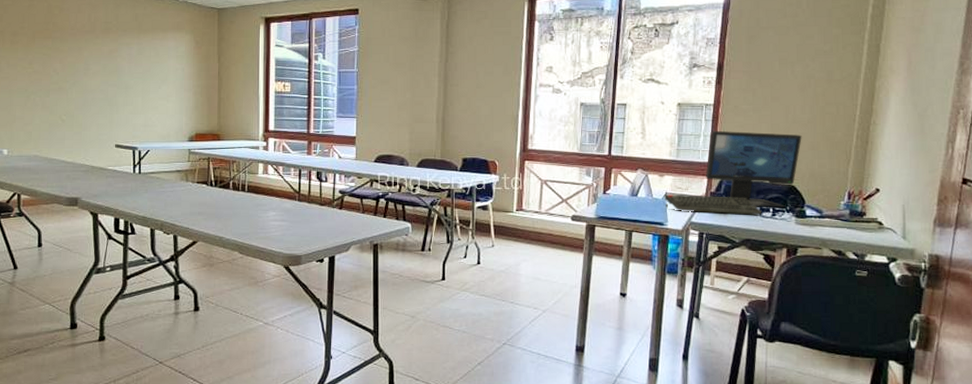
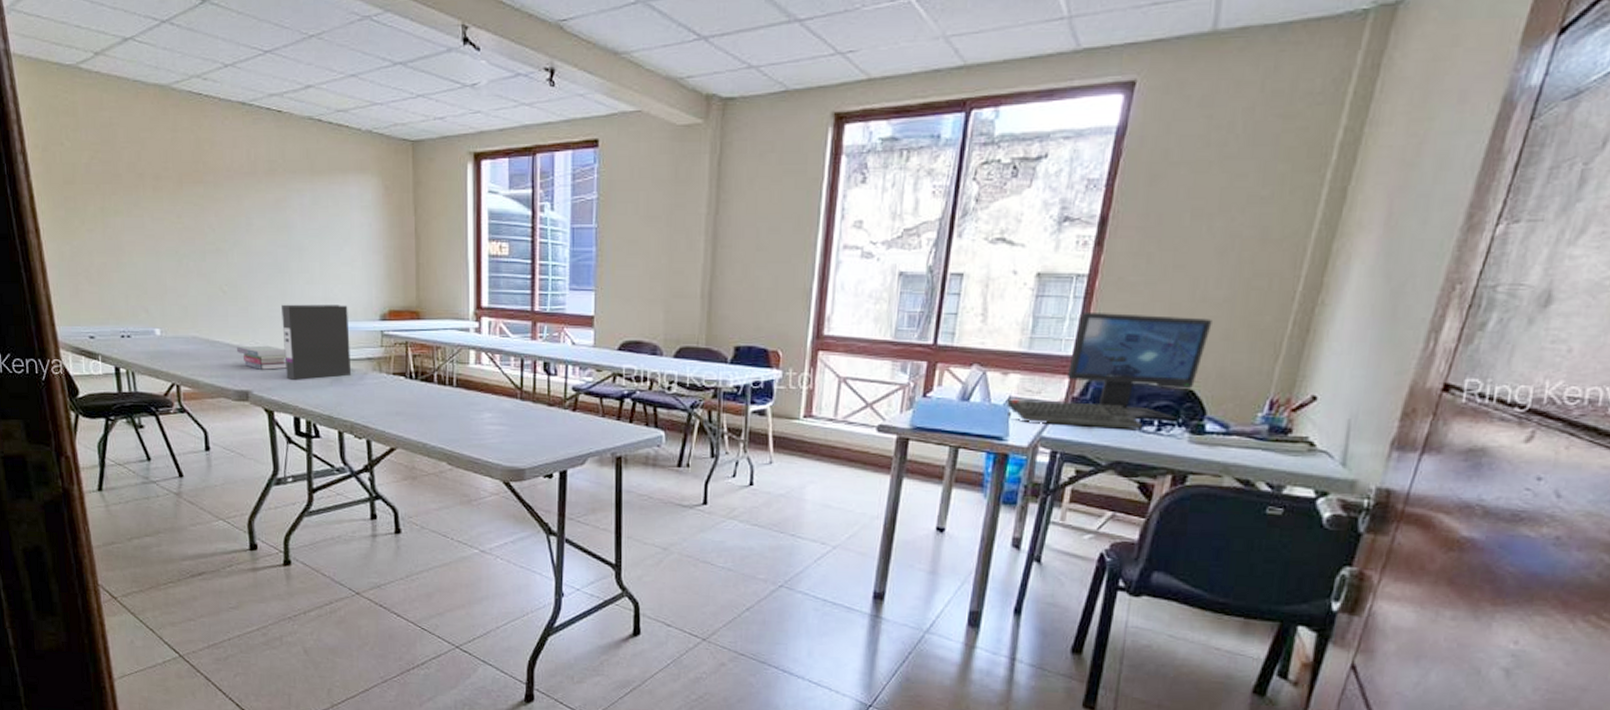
books: none [70,161,111,182] -> present [237,345,287,371]
binder: none [109,129,164,188] -> present [282,304,352,380]

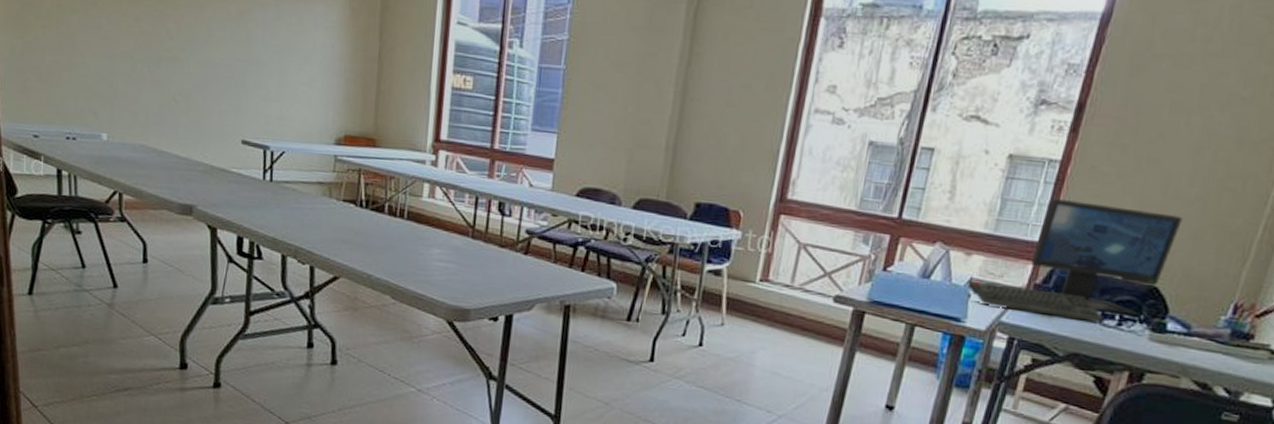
books: present [237,345,287,371] -> none [185,158,235,187]
binder: present [282,304,352,380] -> none [233,119,303,199]

